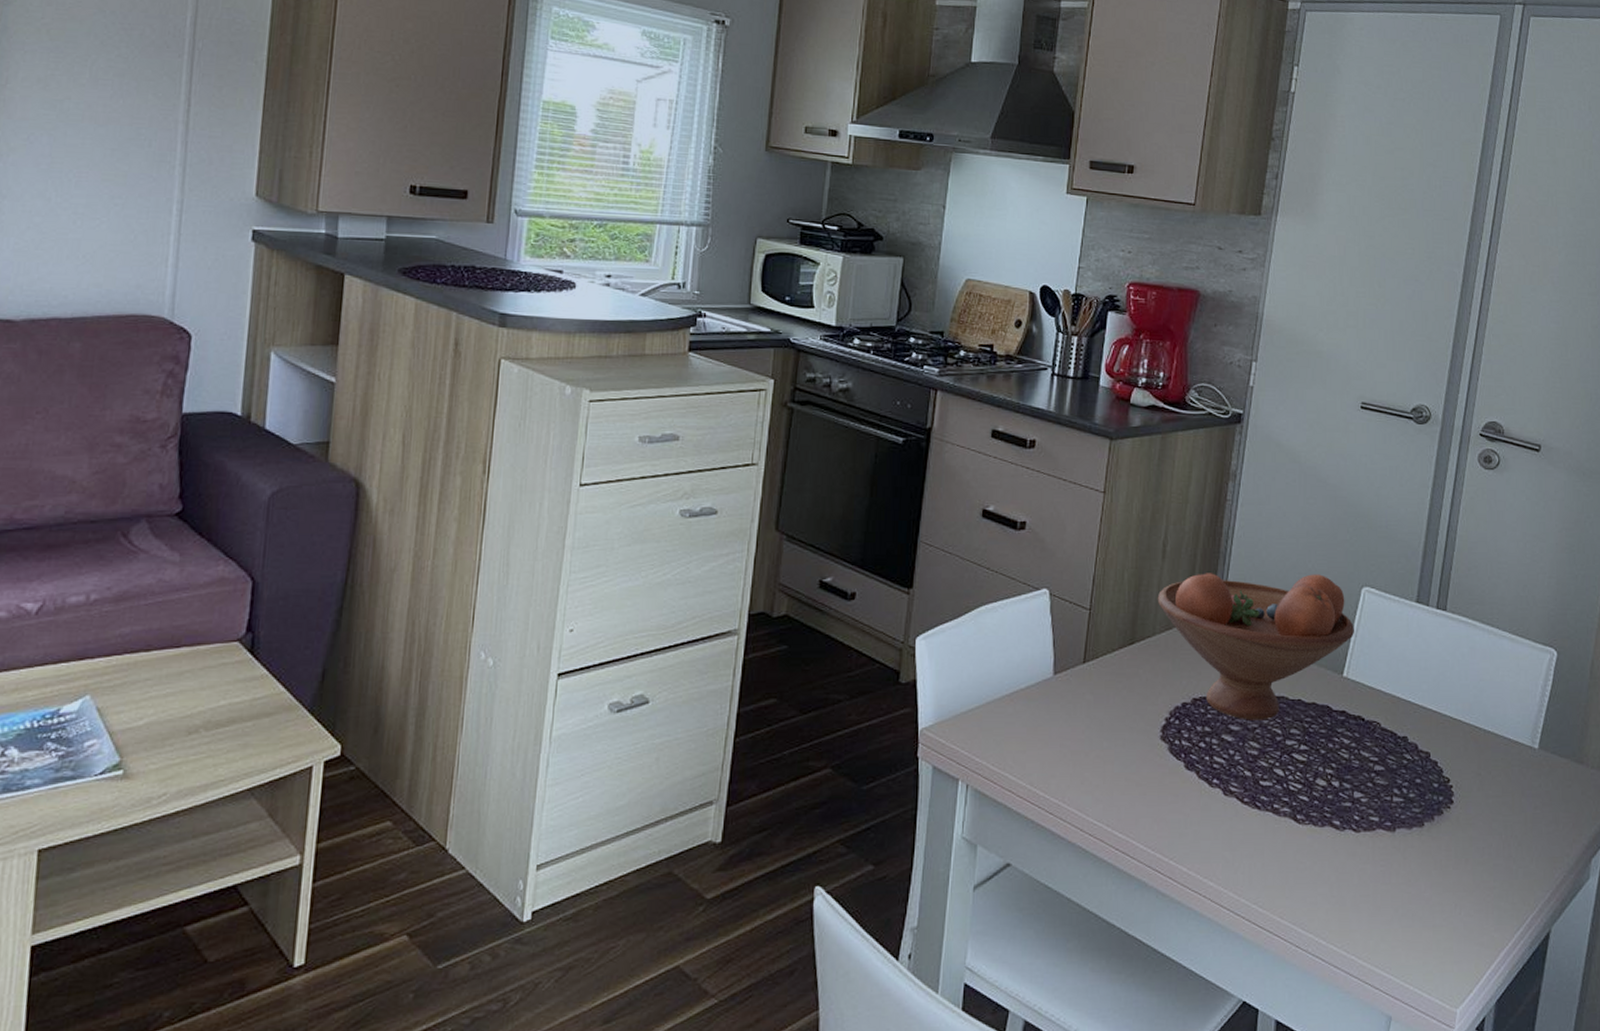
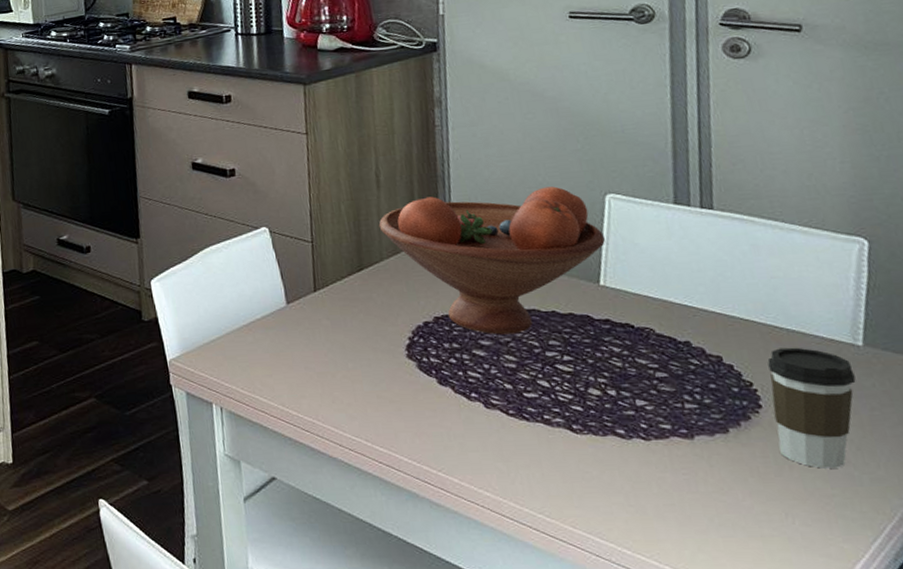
coffee cup: none [1461,747,1528,862] -> present [767,347,856,469]

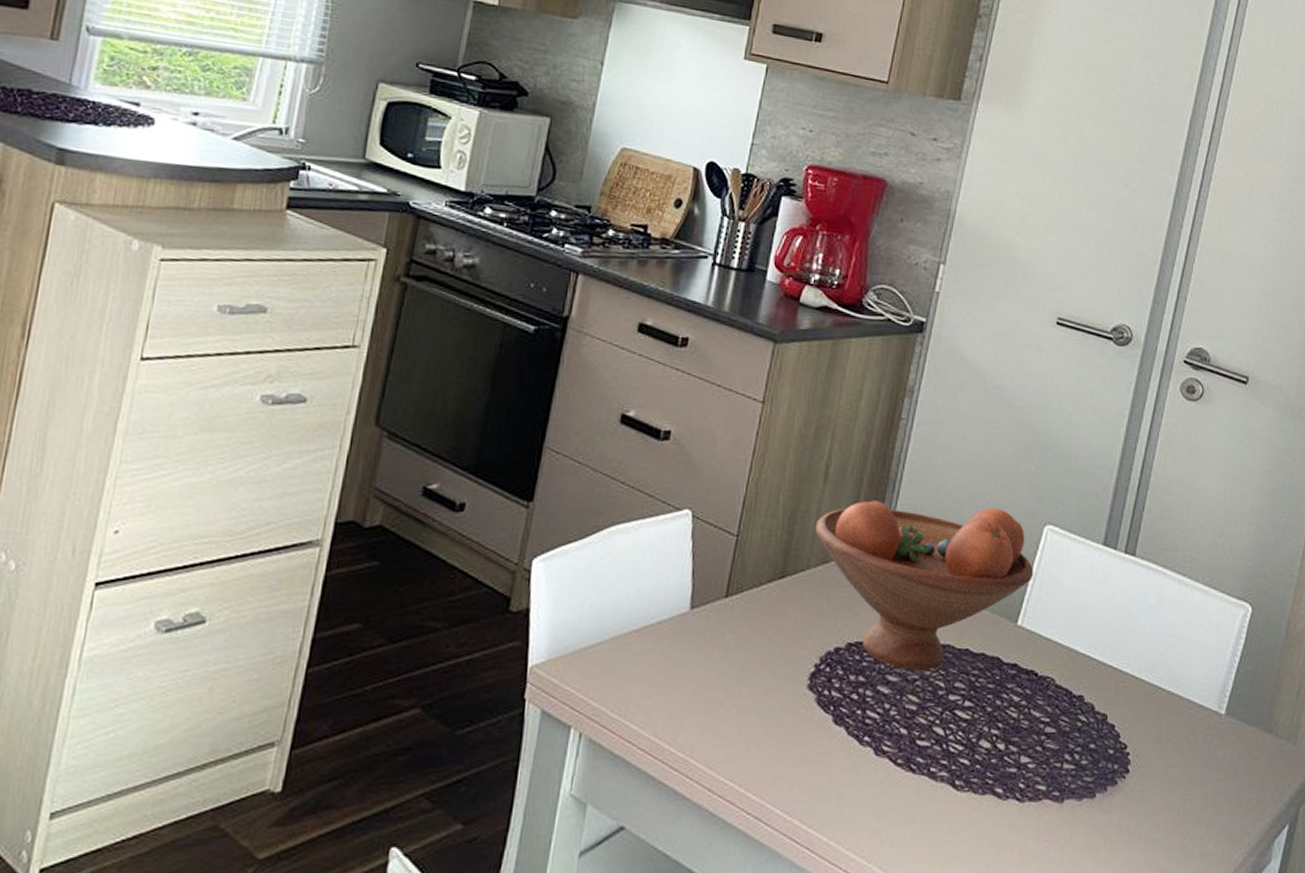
coffee cup: present [767,347,856,469] -> none [1134,710,1212,840]

